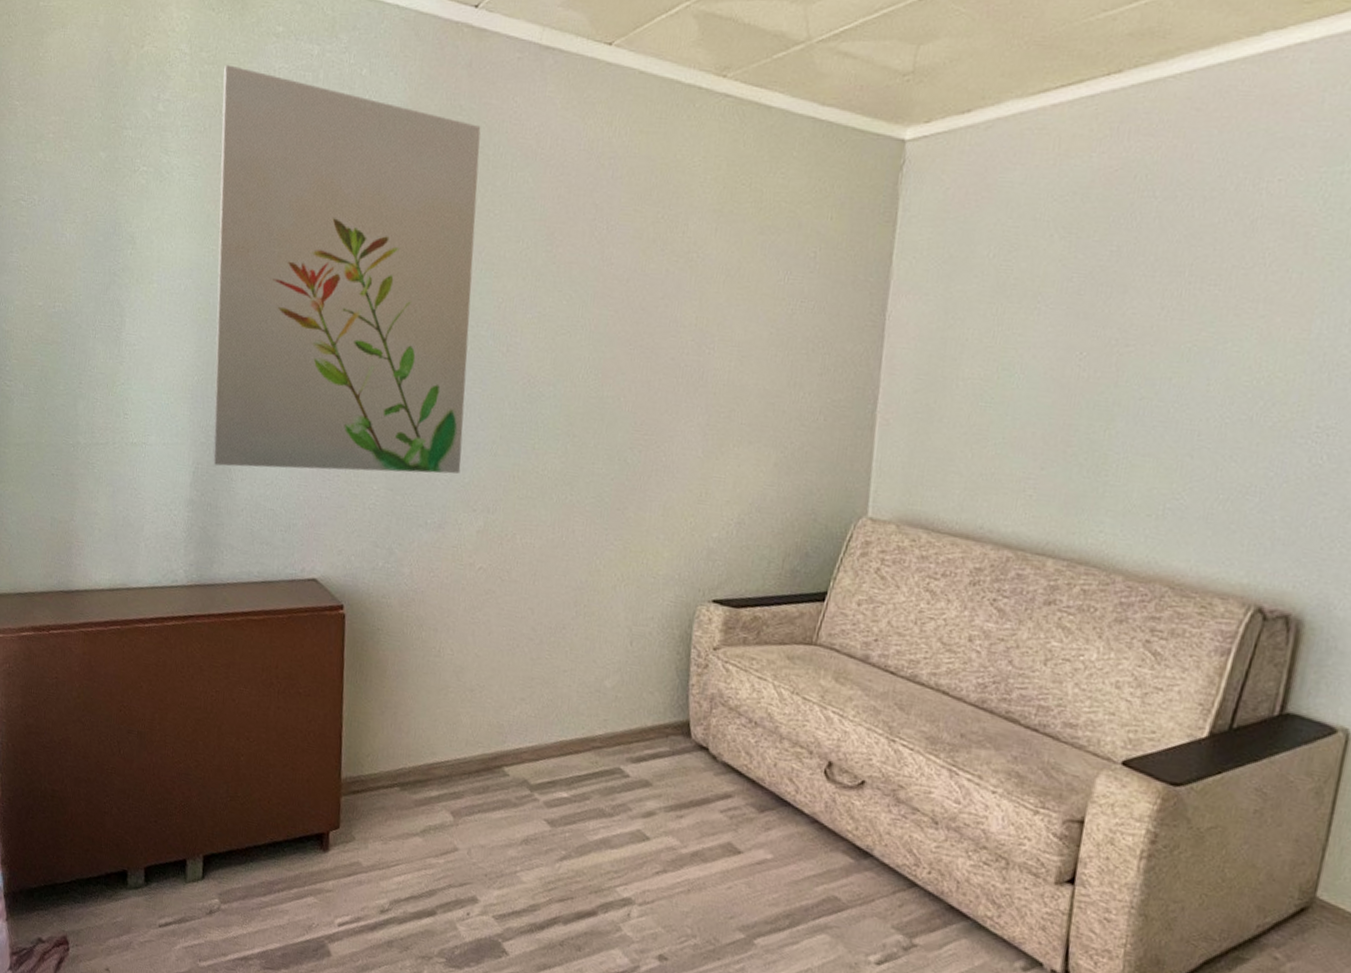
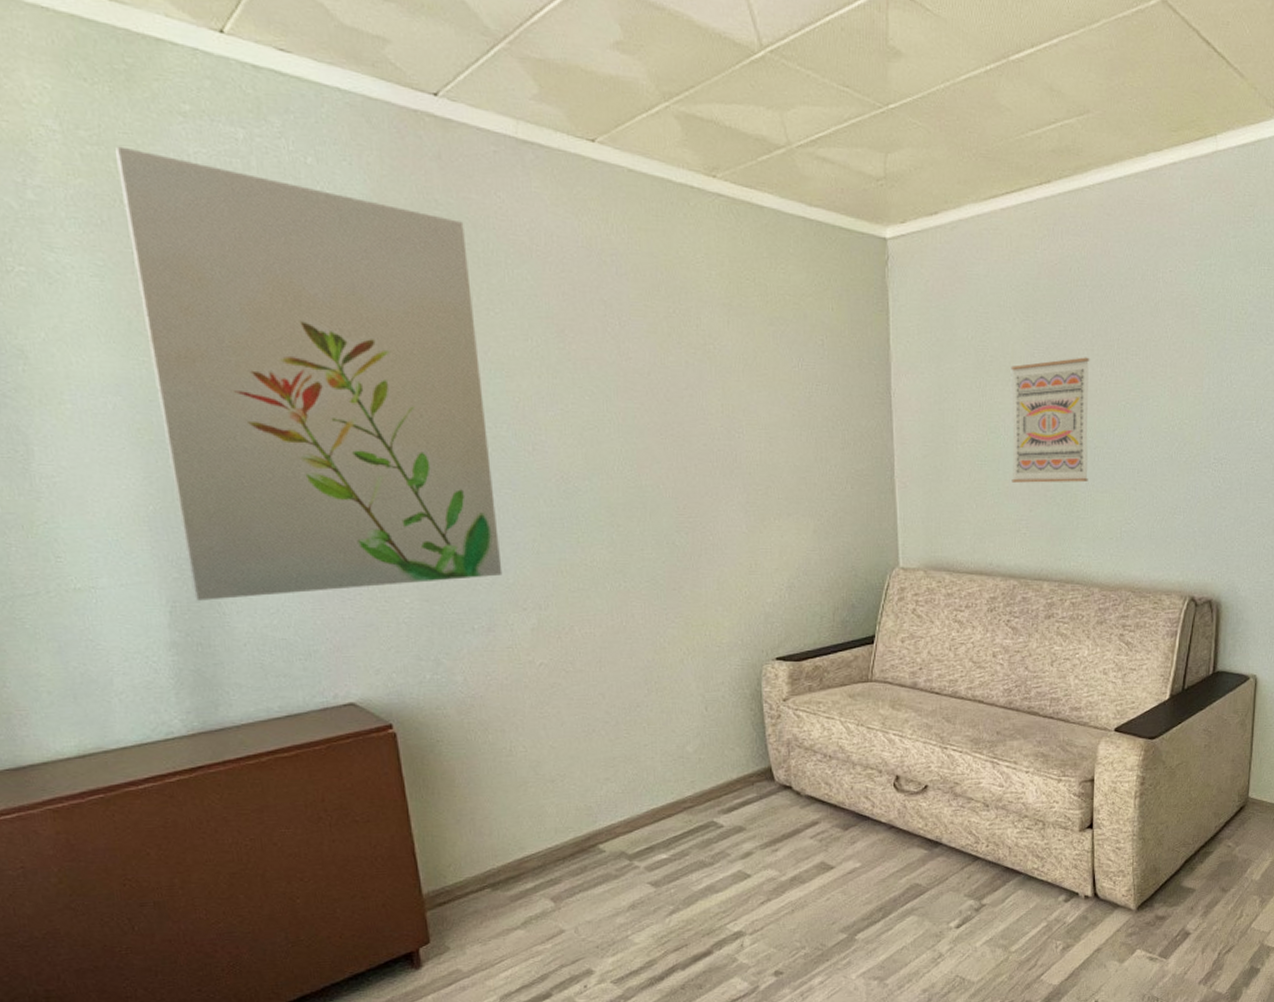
wall art: none [1021,284,1149,441] -> present [1011,357,1090,483]

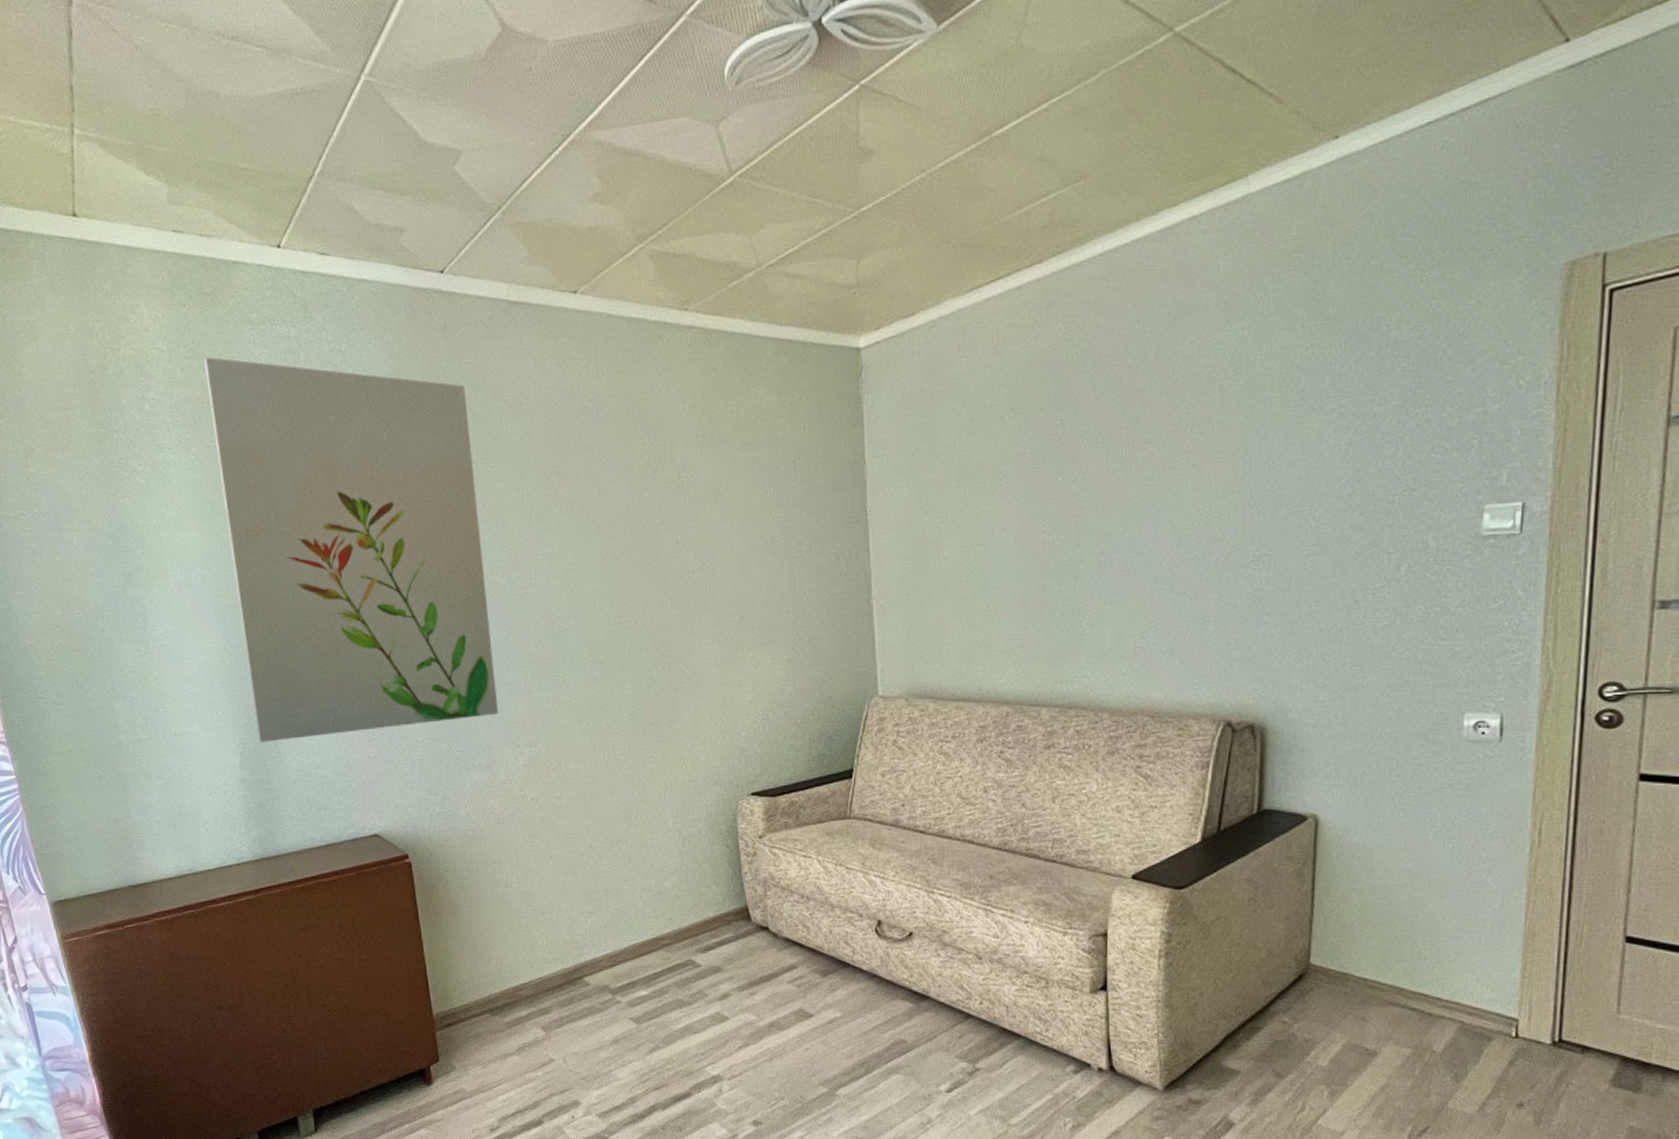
wall art: present [1011,357,1090,483] -> none [999,451,1093,598]

